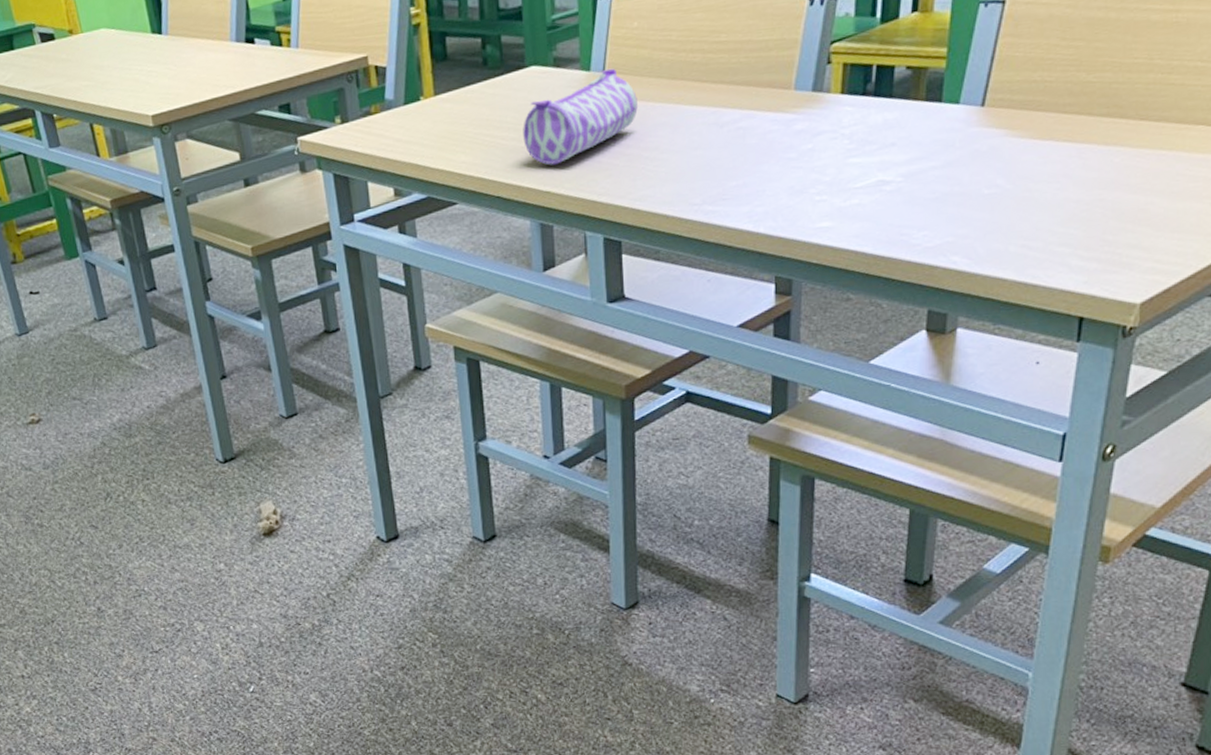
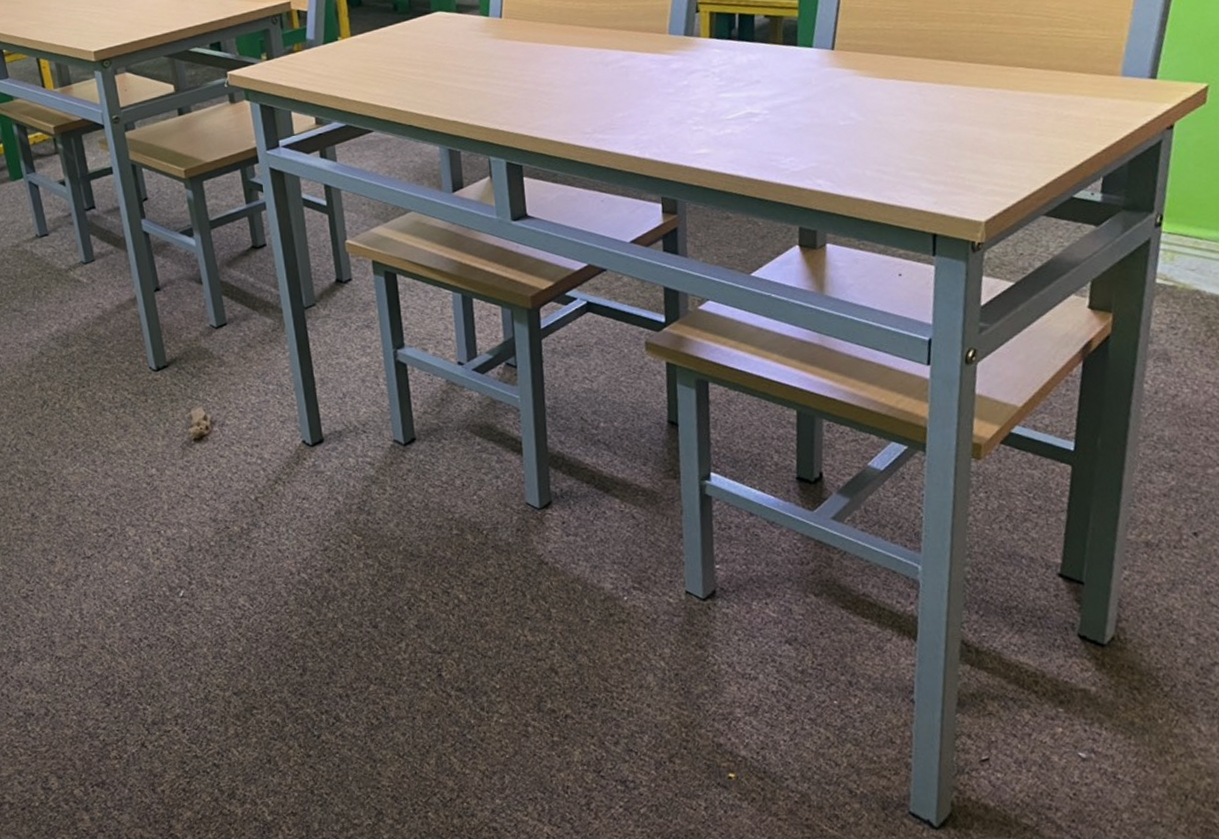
pencil case: present [523,68,638,165] -> none [430,14,532,98]

